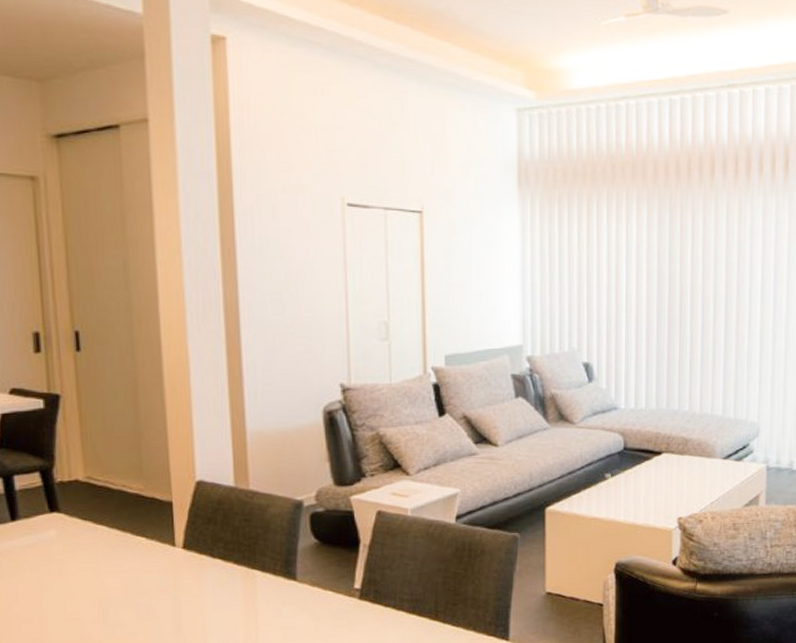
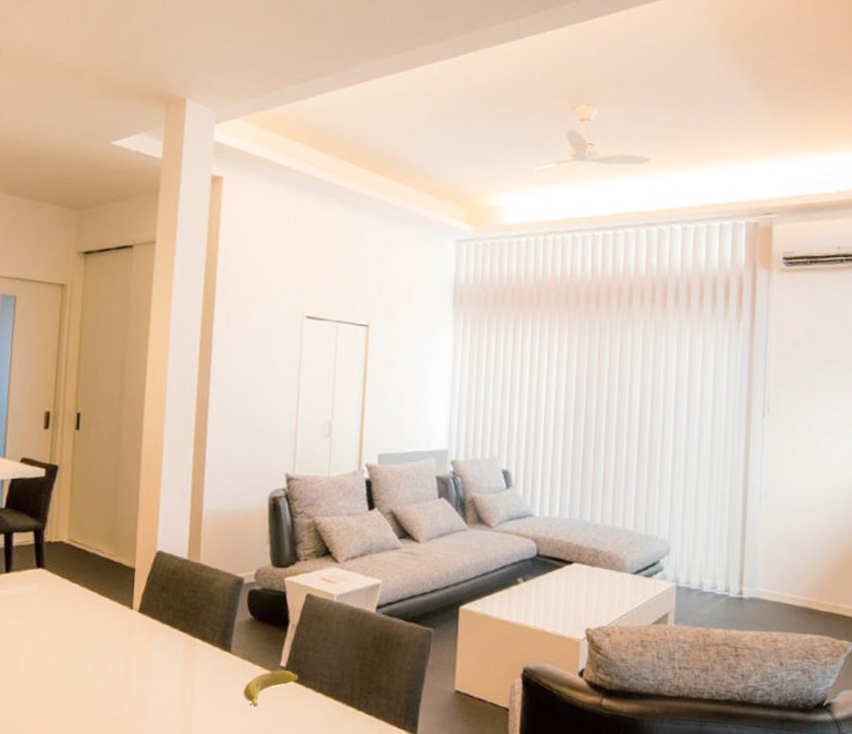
banana: none [315,592,376,634] -> present [243,670,299,708]

